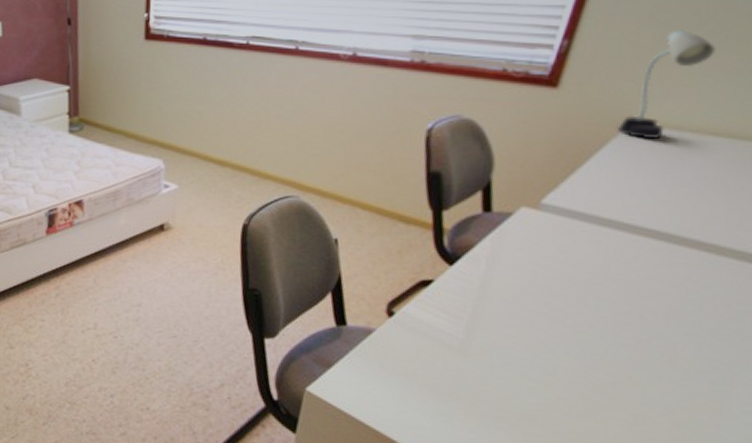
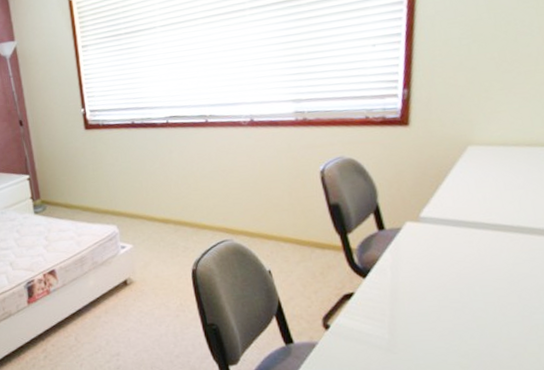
desk lamp: present [618,29,716,140] -> none [460,71,513,156]

